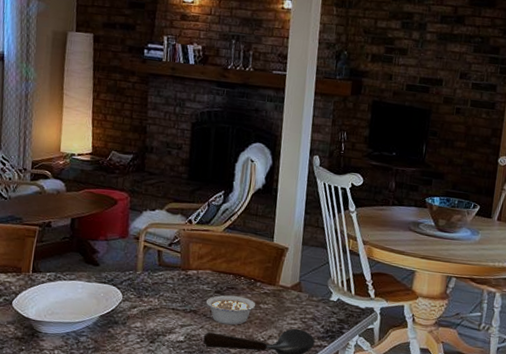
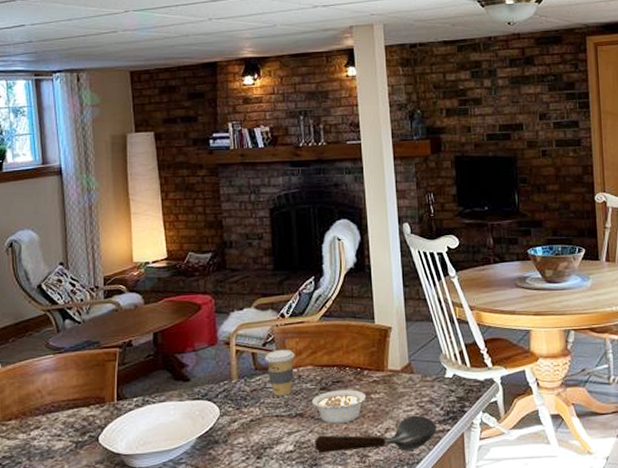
coffee cup: none [169,251,197,293] -> present [265,349,295,396]

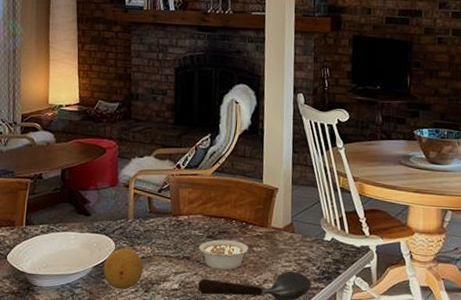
fruit: none [208,412,253,460] -> present [103,248,144,290]
coffee cup: present [265,349,295,396] -> none [159,197,187,239]

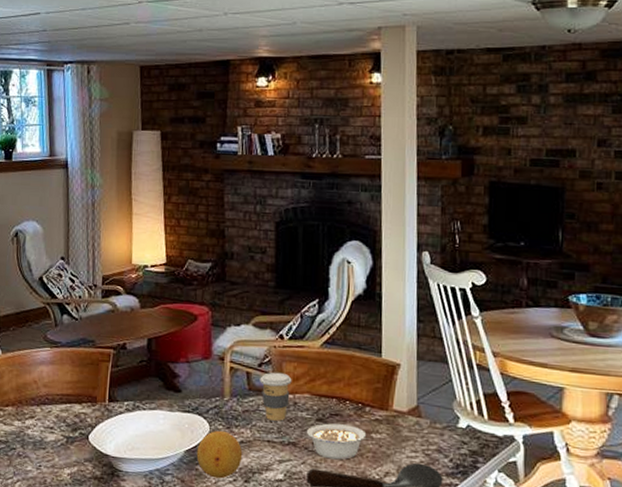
coffee cup: none [159,197,187,239] -> present [259,372,292,421]

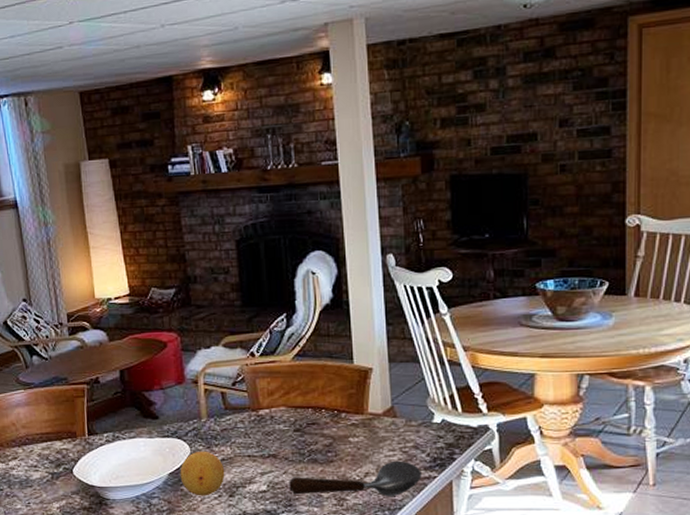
coffee cup: present [259,372,292,421] -> none [235,389,267,436]
legume: present [306,423,369,460] -> none [285,432,347,466]

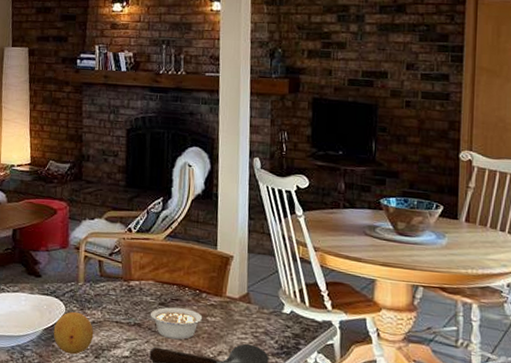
legume: none [285,432,347,466] -> present [150,307,205,340]

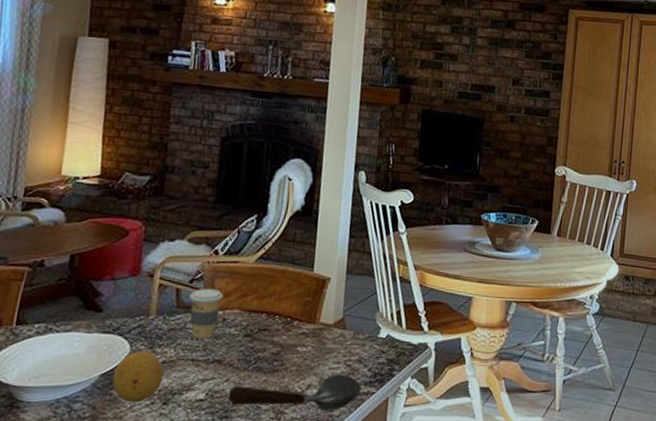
coffee cup: none [110,261,138,305] -> present [189,288,223,339]
legume: present [150,307,205,340] -> none [232,338,295,375]

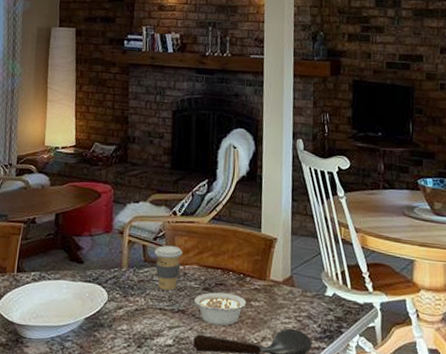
fruit: present [112,351,164,403] -> none [95,299,137,345]
legume: none [232,338,295,375] -> present [194,292,249,326]

